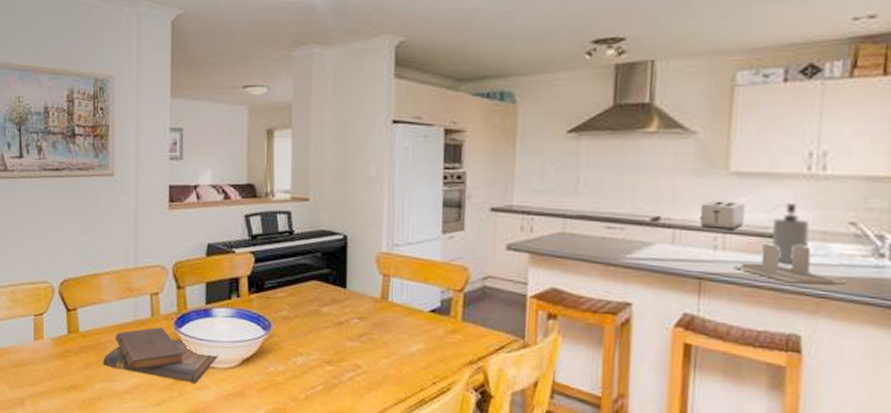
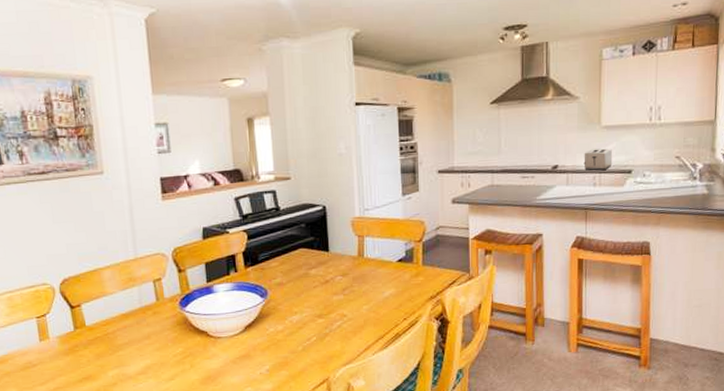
diary: present [103,327,218,383] -> none [113,309,223,355]
napkin holder: present [733,244,845,285] -> none [607,177,674,205]
soap dispenser: present [772,203,810,265] -> none [629,146,652,192]

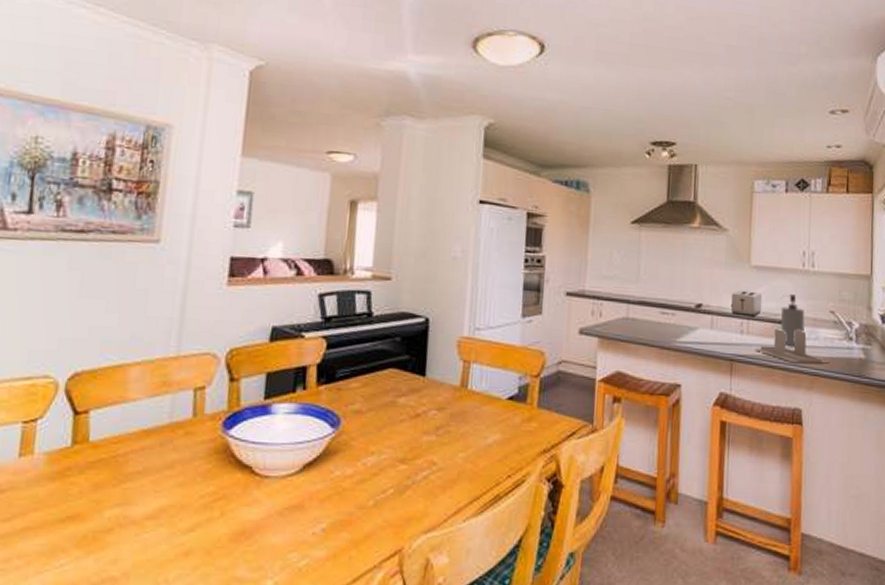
napkin holder: none [607,177,674,205] -> present [755,329,829,364]
soap dispenser: none [629,146,652,192] -> present [780,294,805,347]

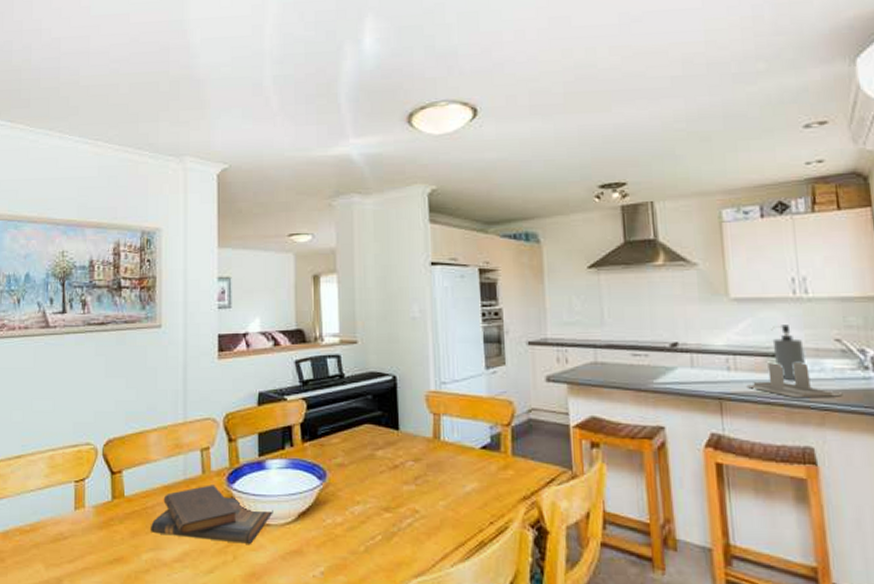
diary: none [119,430,275,498] -> present [151,485,273,544]
toaster: present [730,290,762,317] -> none [710,325,750,352]

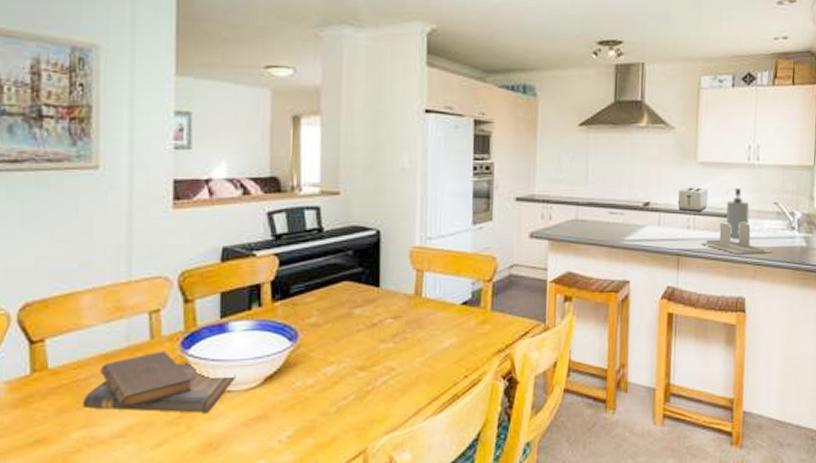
toaster: none [710,325,750,352] -> present [677,187,708,212]

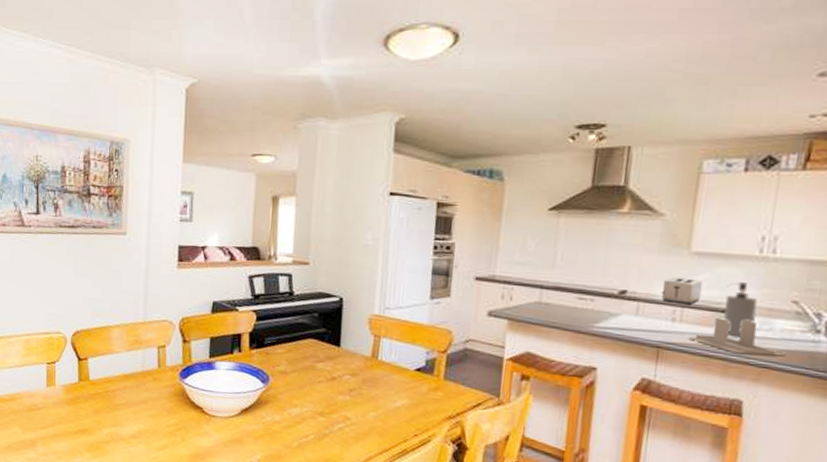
diary: present [83,351,236,413] -> none [111,377,219,430]

